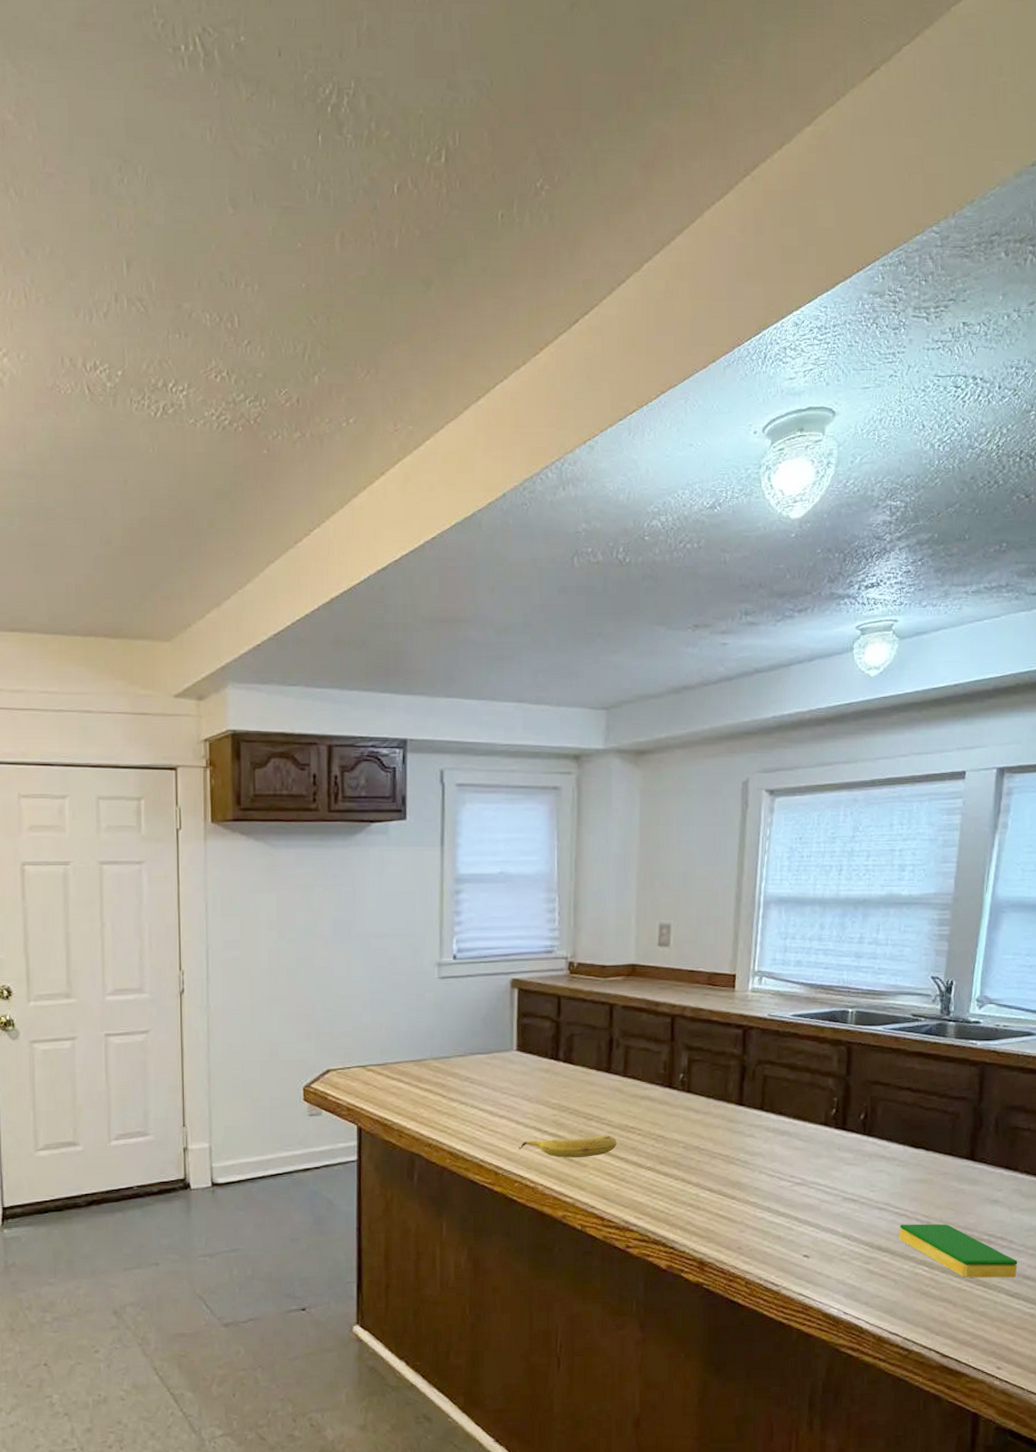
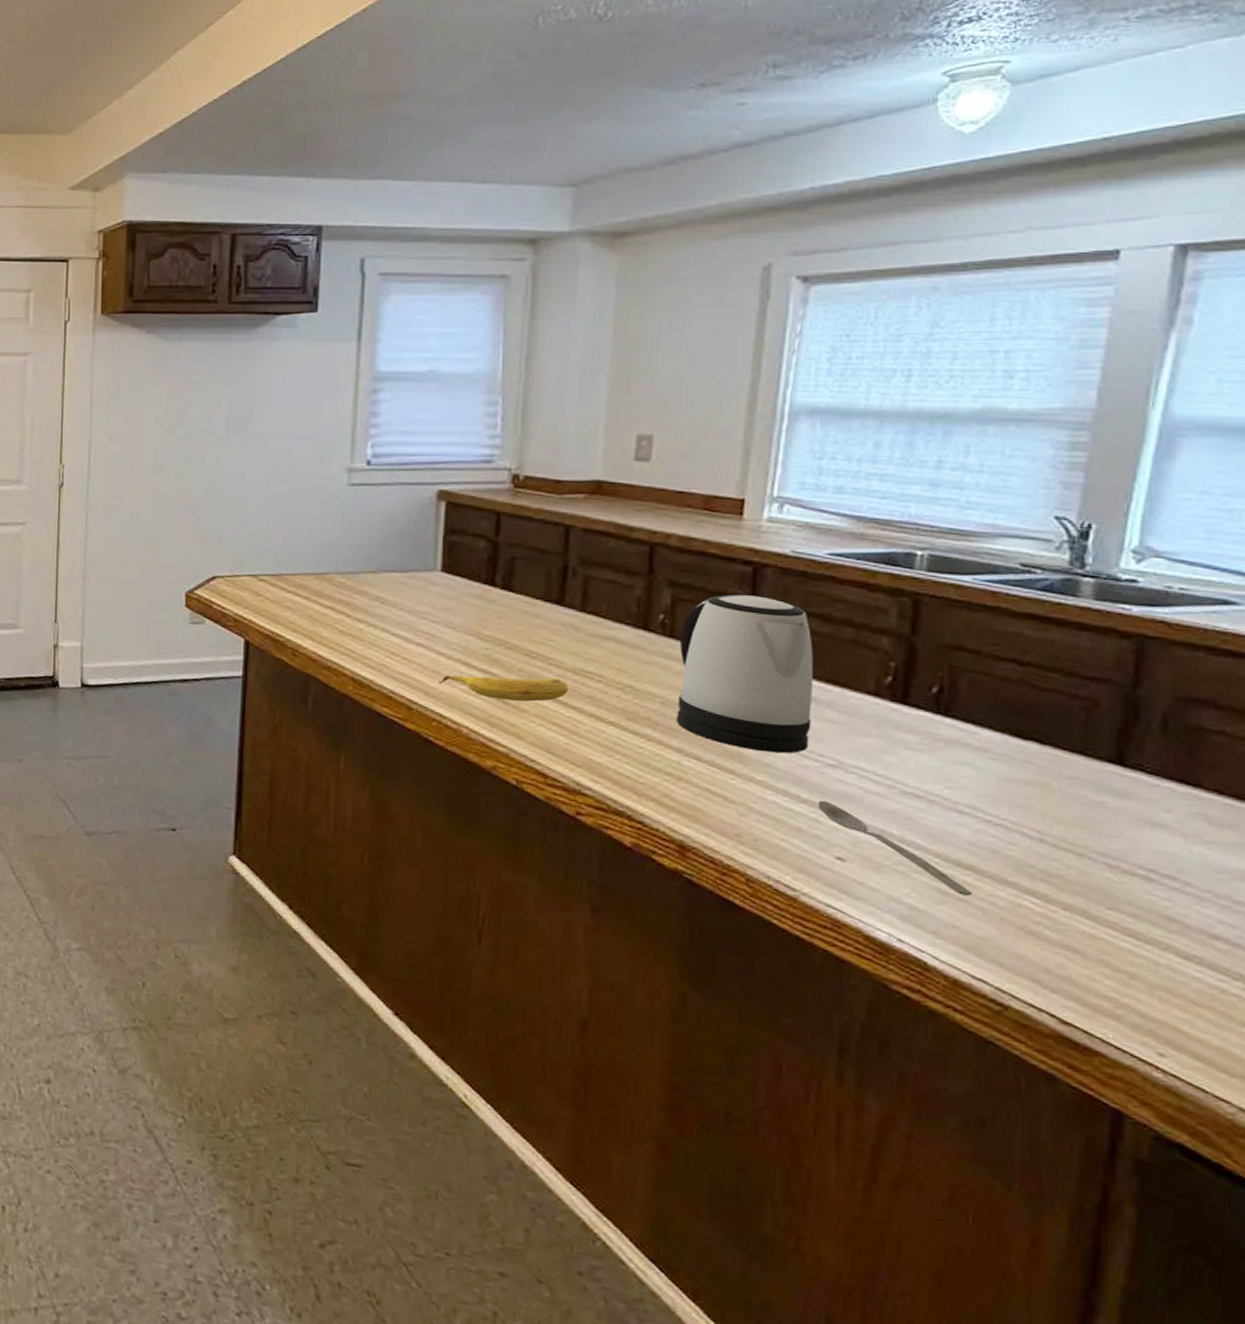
kettle: none [694,1052,786,1179] -> present [675,594,814,754]
spoon: none [791,1212,888,1272] -> present [818,800,972,896]
dish sponge: present [899,1224,1018,1278] -> none [991,836,1199,934]

